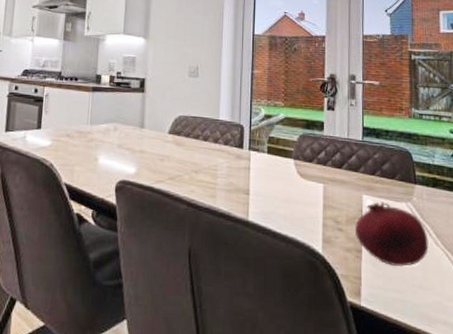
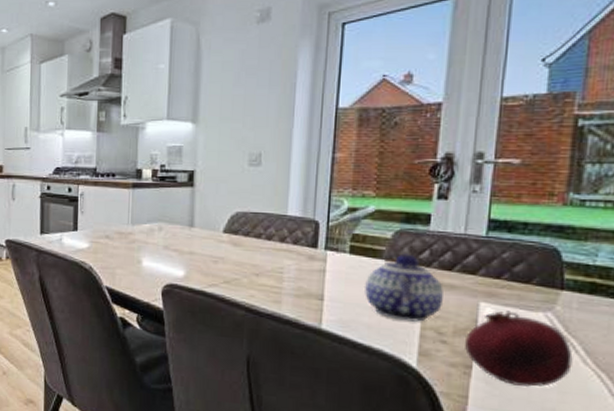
teapot: none [279,154,338,213] -> present [364,253,444,322]

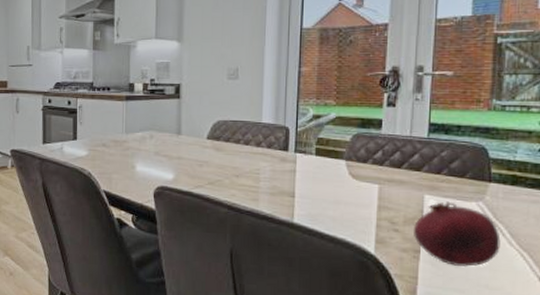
teapot: present [364,253,444,322] -> none [328,154,395,214]

